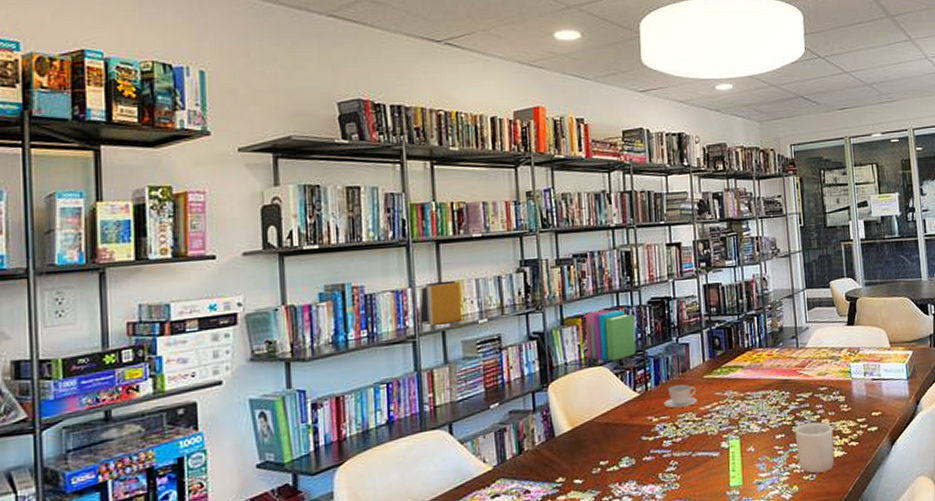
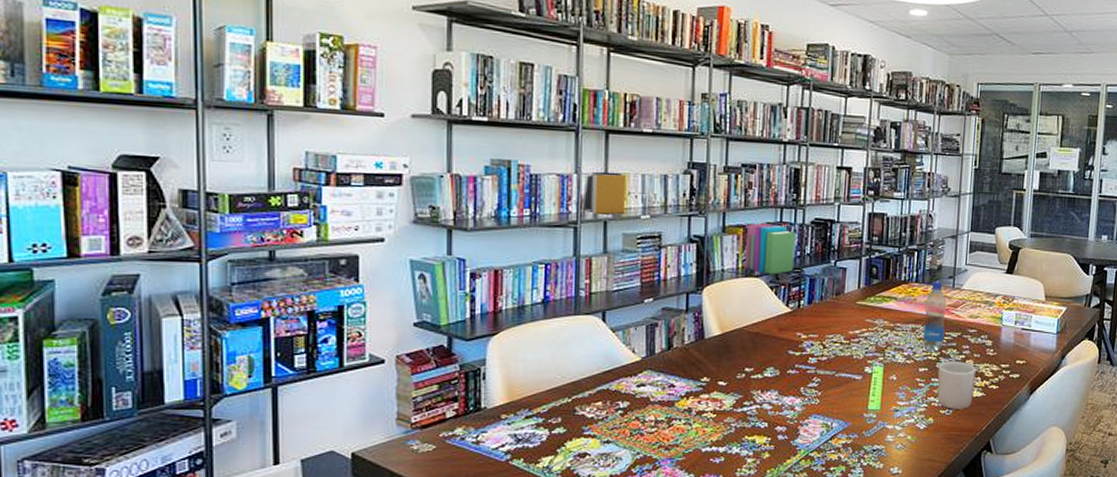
teacup: present [663,384,697,408] -> none [814,306,848,329]
bottle: none [772,343,797,416] -> present [923,281,947,352]

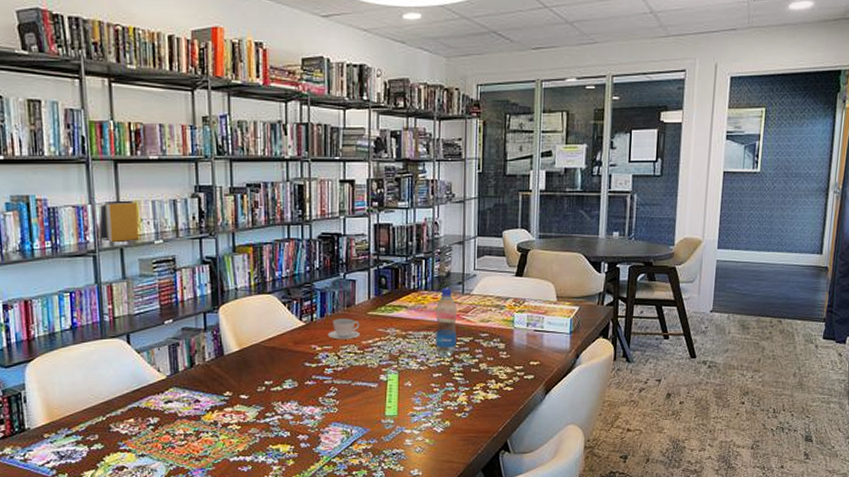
books: present [744,223,795,275] -> none [255,241,304,290]
teacup: none [814,306,848,329] -> present [327,318,360,340]
mug: present [937,361,977,409] -> none [452,365,491,412]

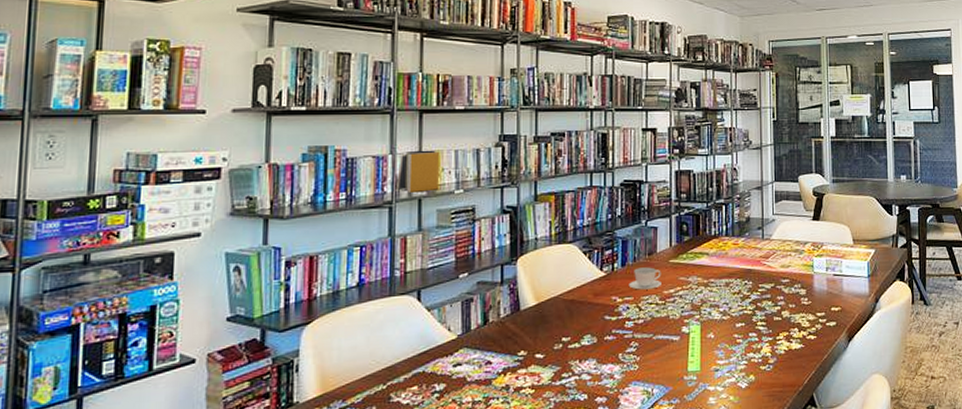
bottle: present [435,288,457,357] -> none [737,233,758,305]

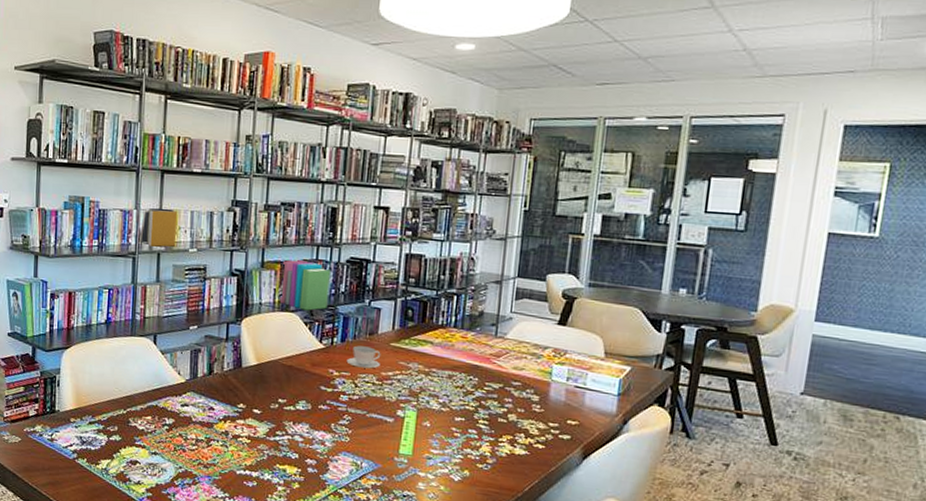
books: none [557,189,605,240] -> present [280,260,330,311]

